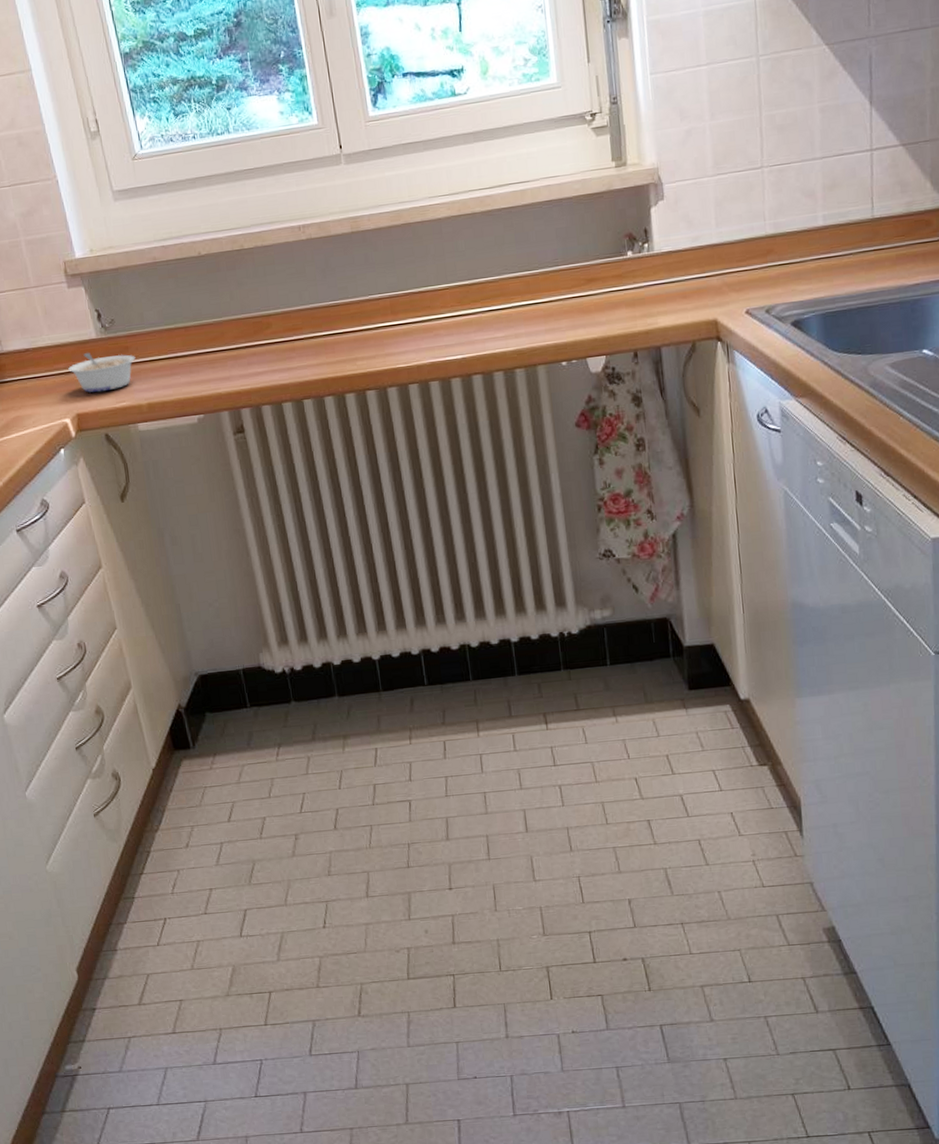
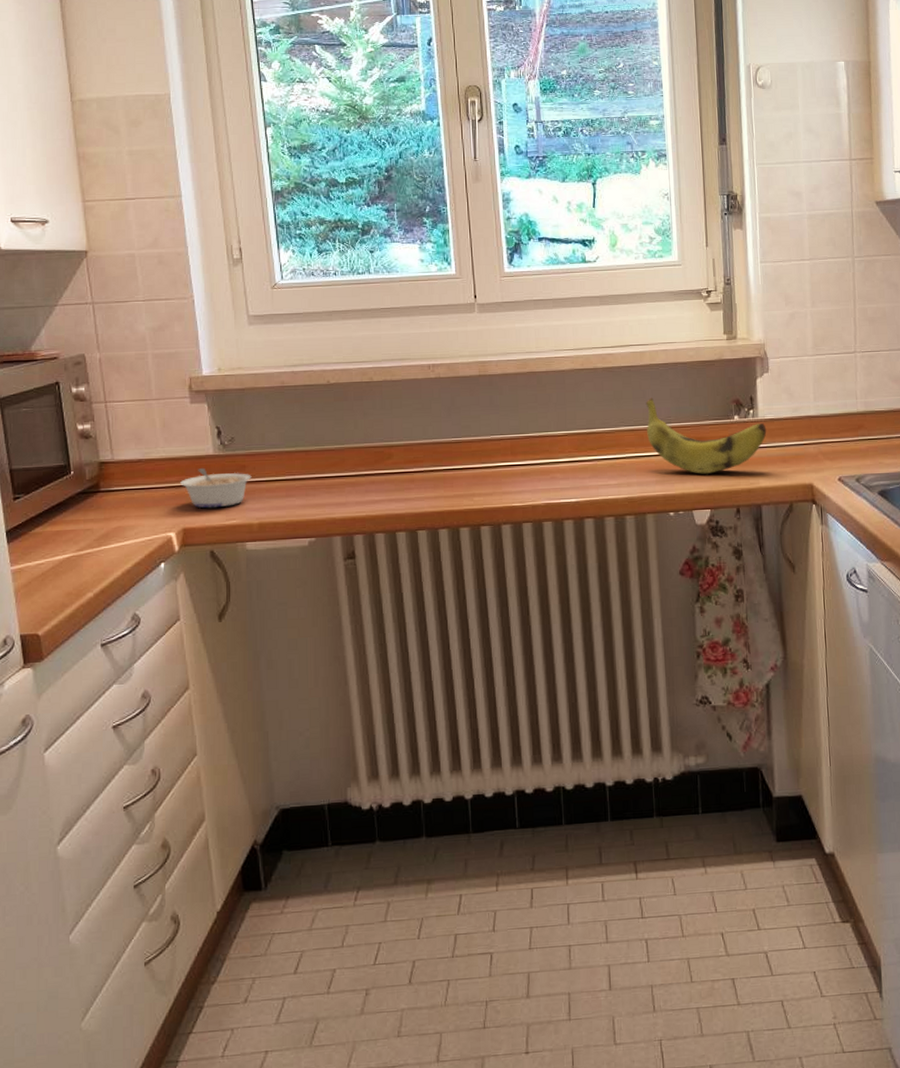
banana: none [530,239,664,319] -> present [645,397,767,474]

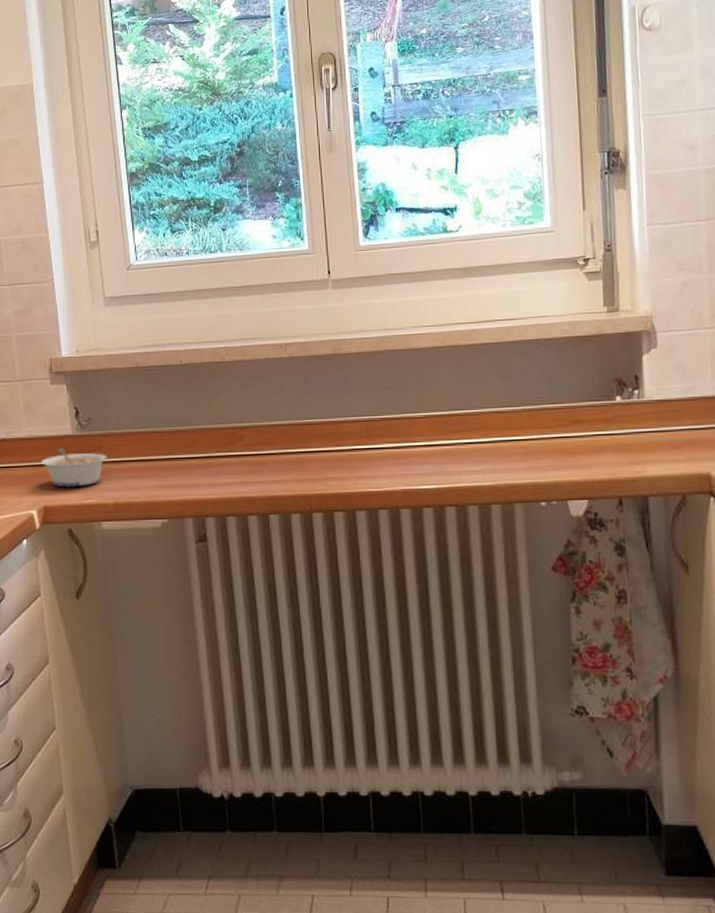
banana: present [645,397,767,474] -> none [513,377,655,461]

